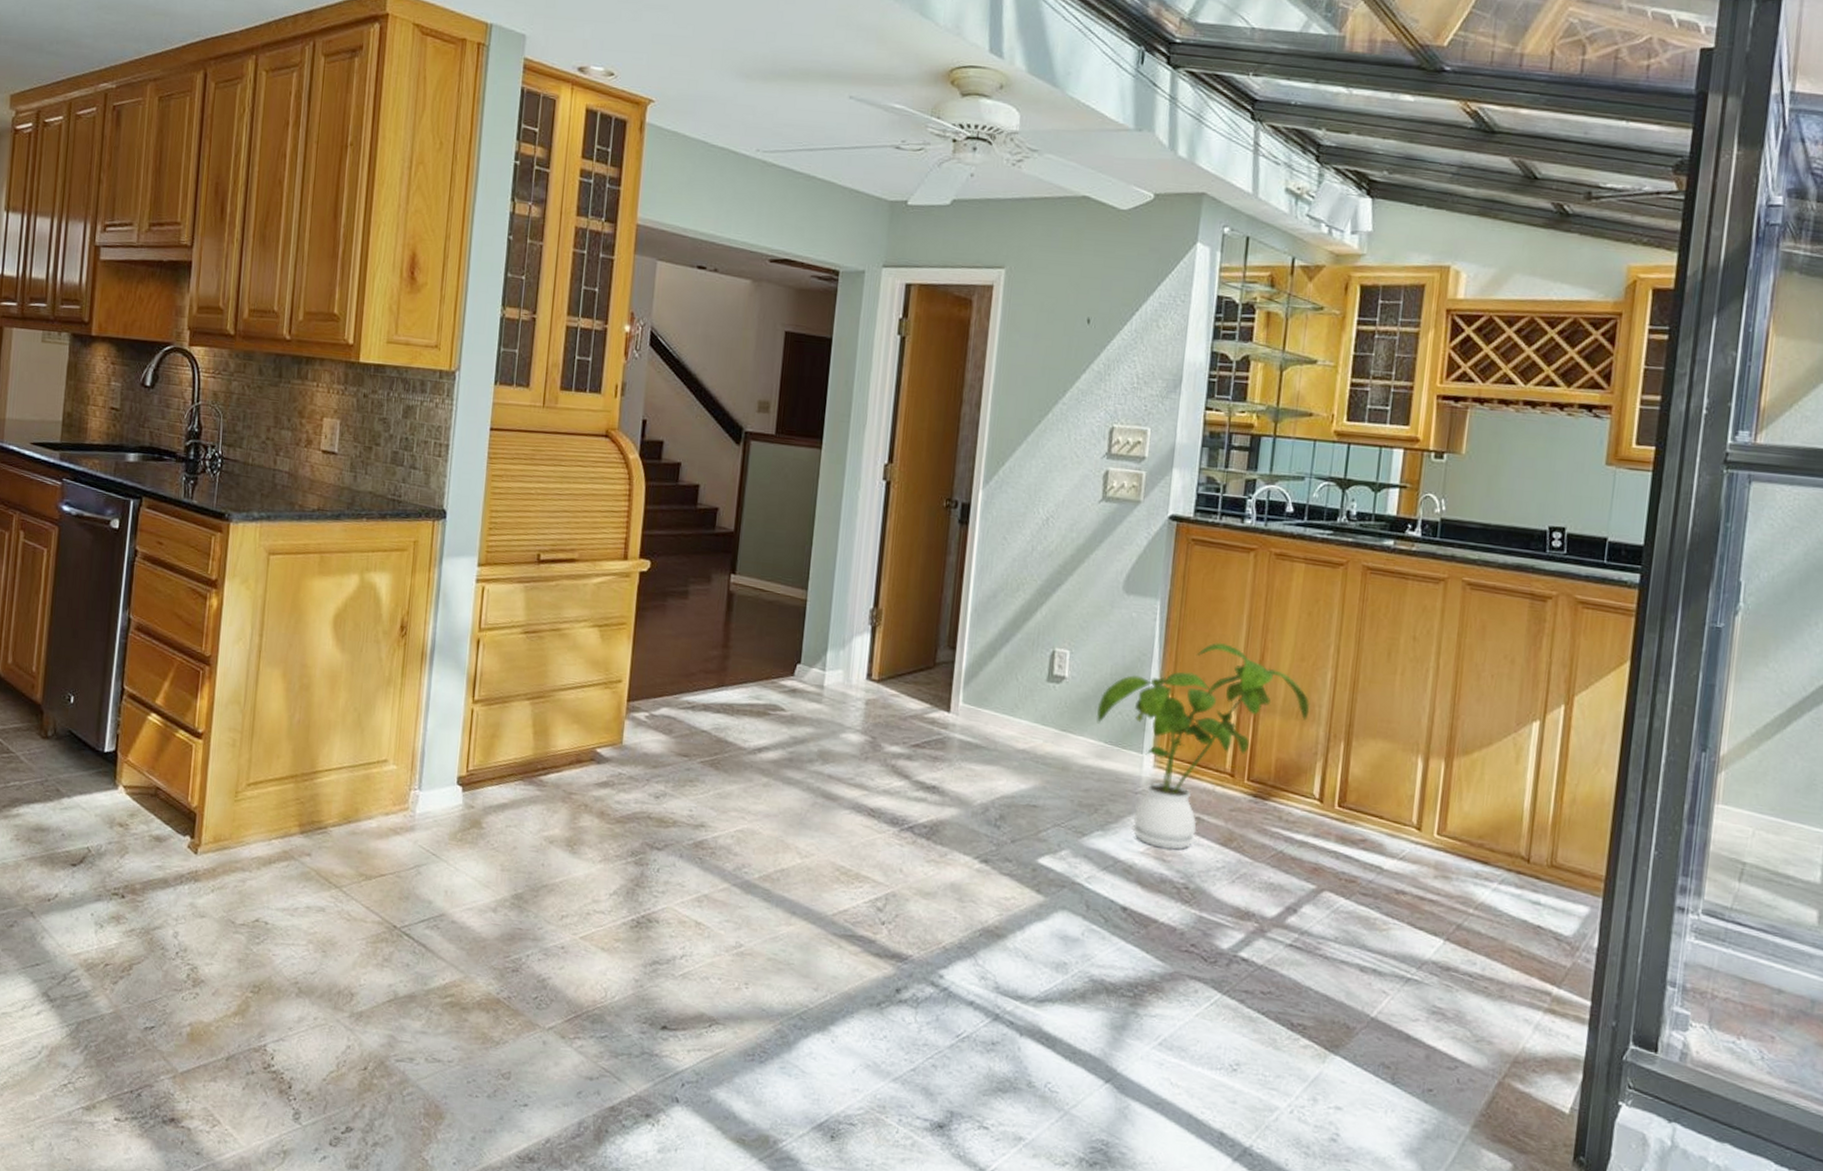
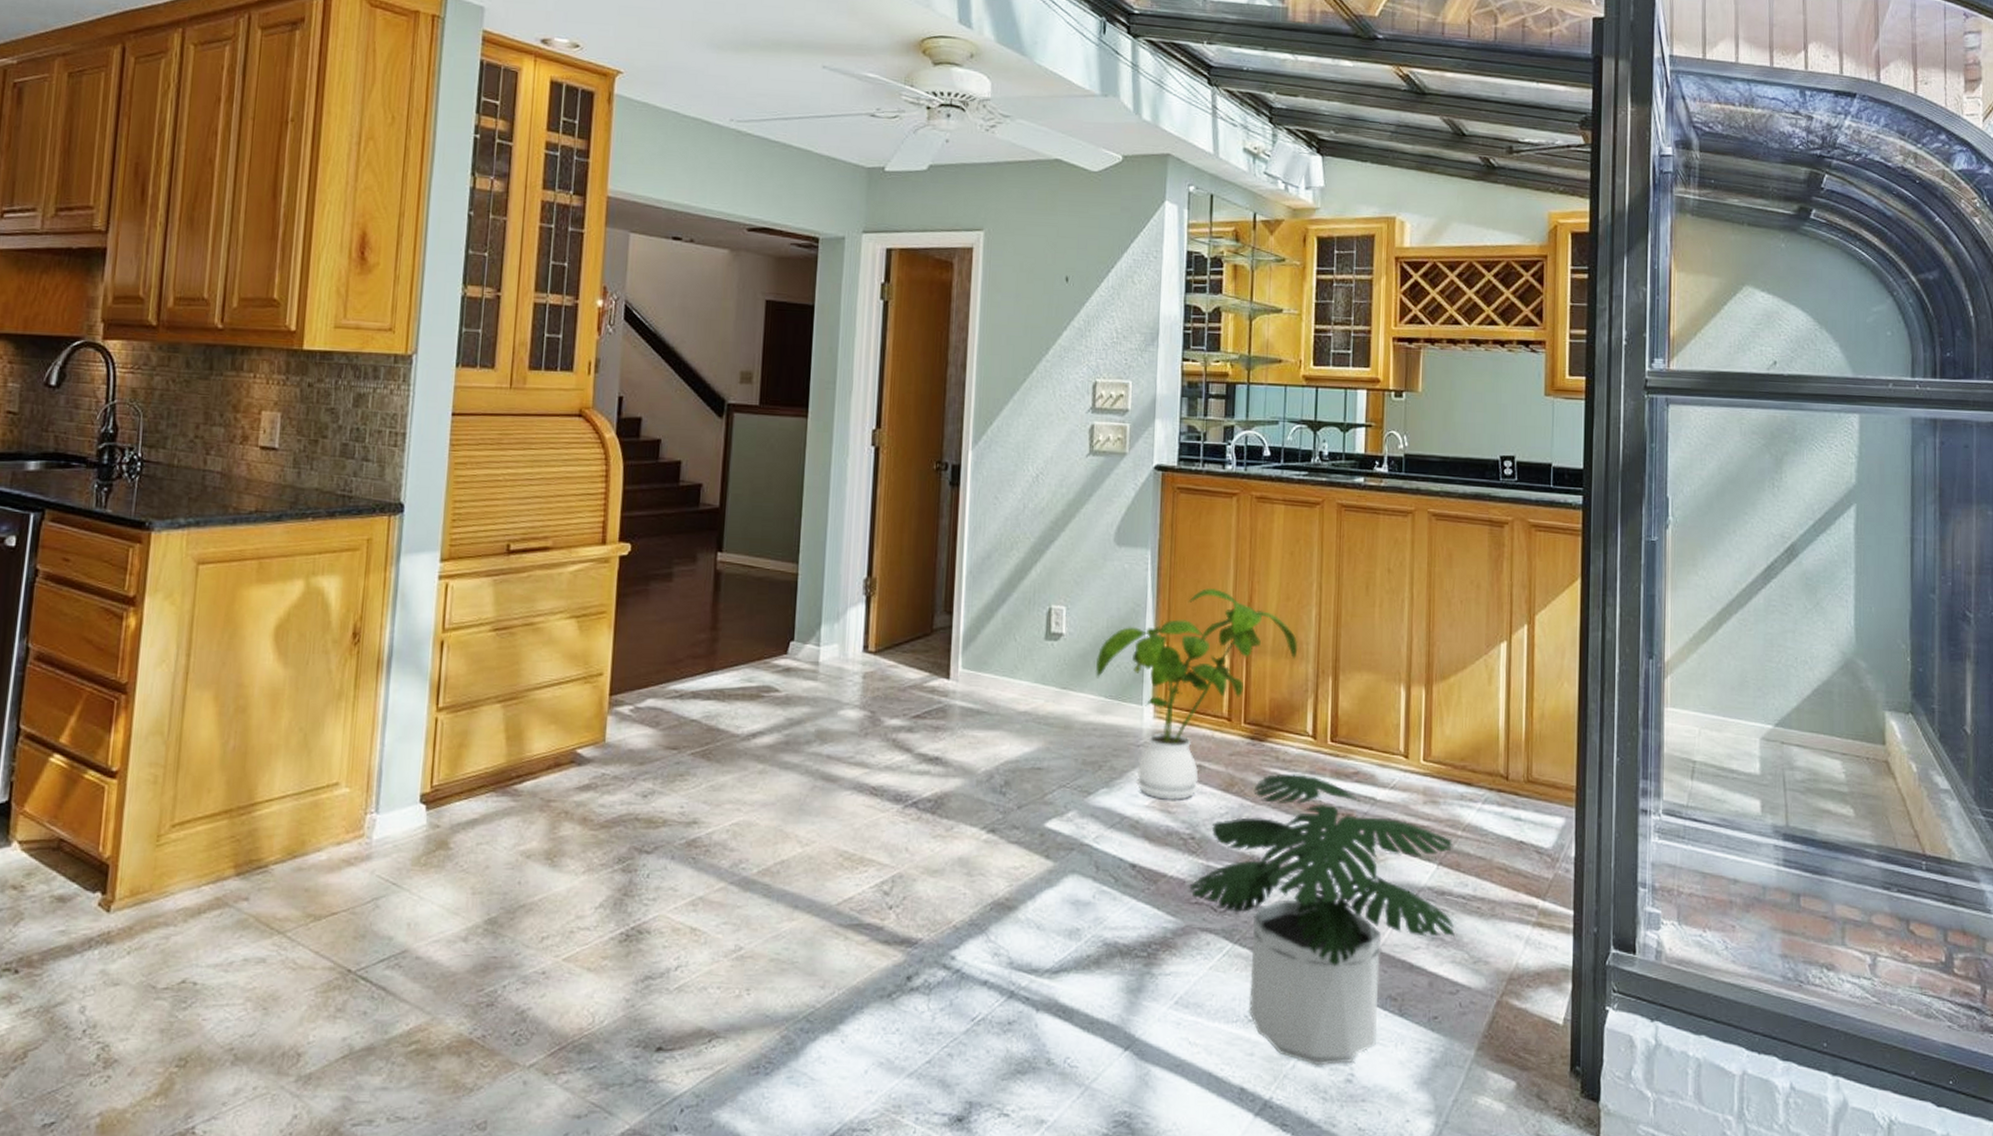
potted plant: none [1180,834,1464,1124] -> present [1189,773,1455,1066]

